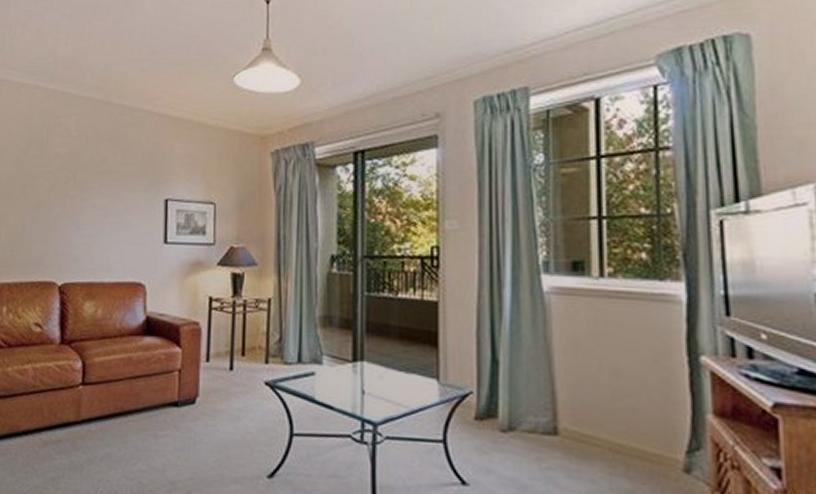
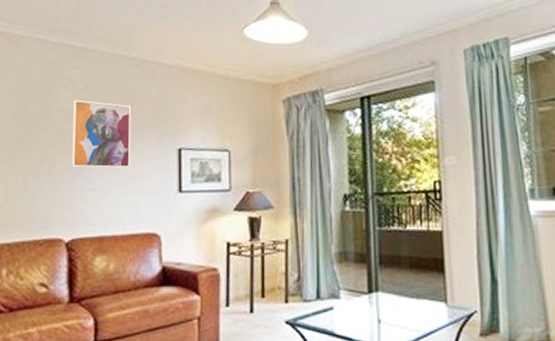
wall art: none [65,147,121,217] -> present [72,100,132,169]

